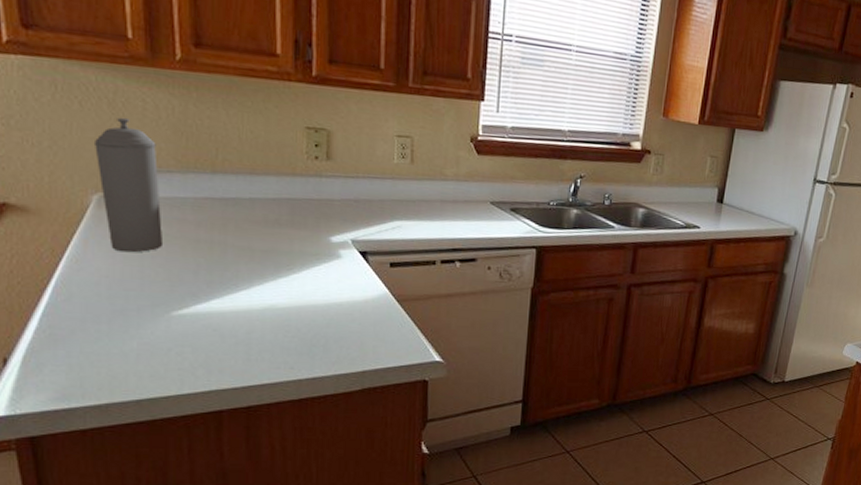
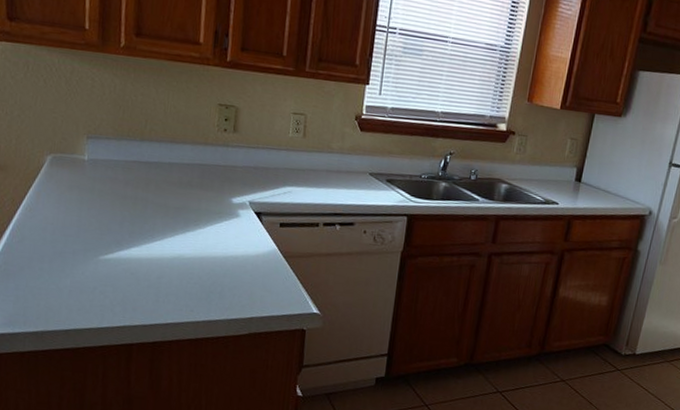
canister: present [95,117,162,253] -> none [52,93,100,205]

